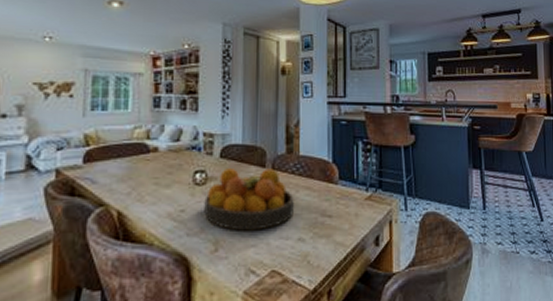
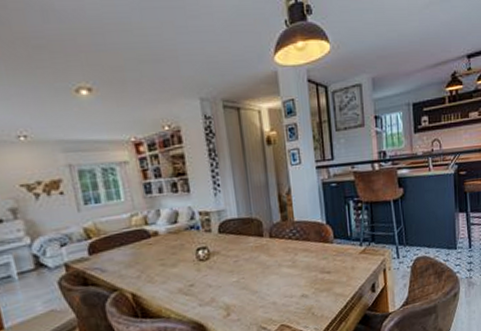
fruit bowl: present [204,168,294,231] -> none [210,237,295,296]

